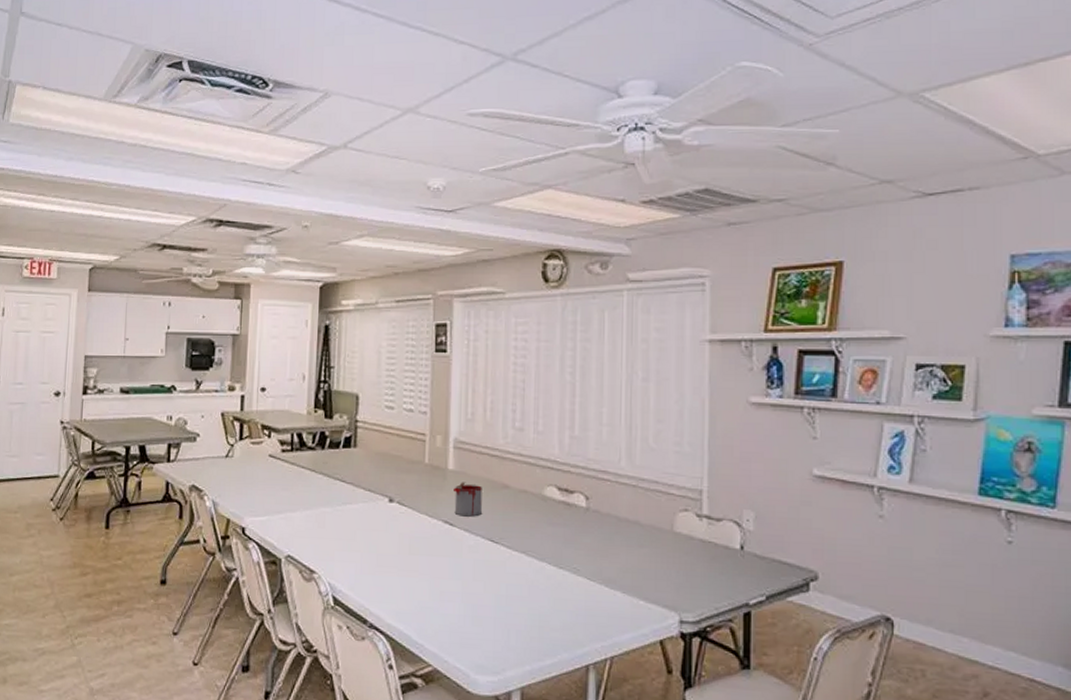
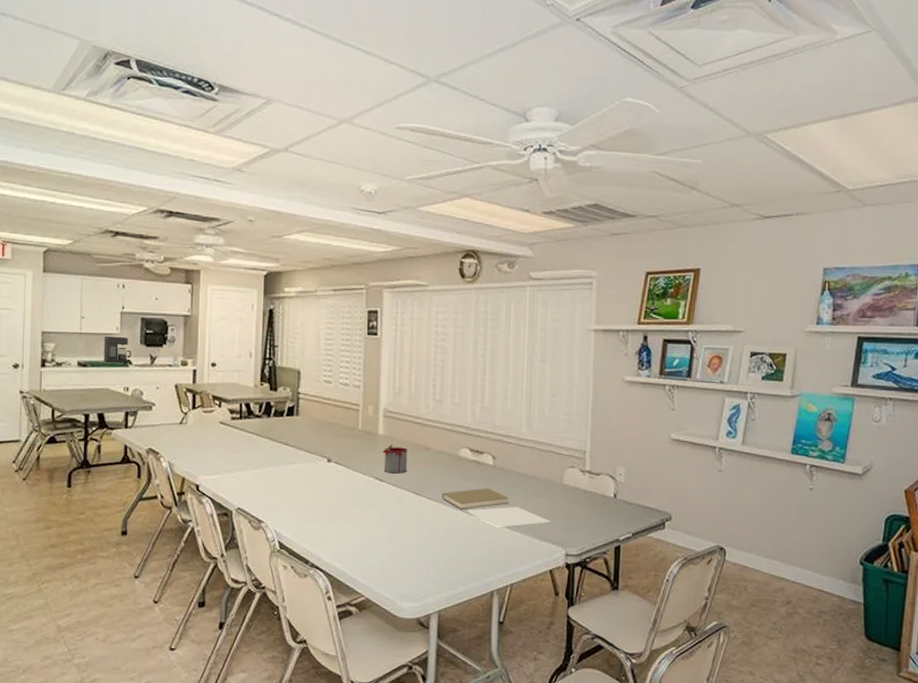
coffee maker: none [147,359,176,389] -> present [103,336,131,363]
book: none [523,535,606,562] -> present [441,487,508,510]
paper sheet: none [554,559,659,585] -> present [466,507,550,527]

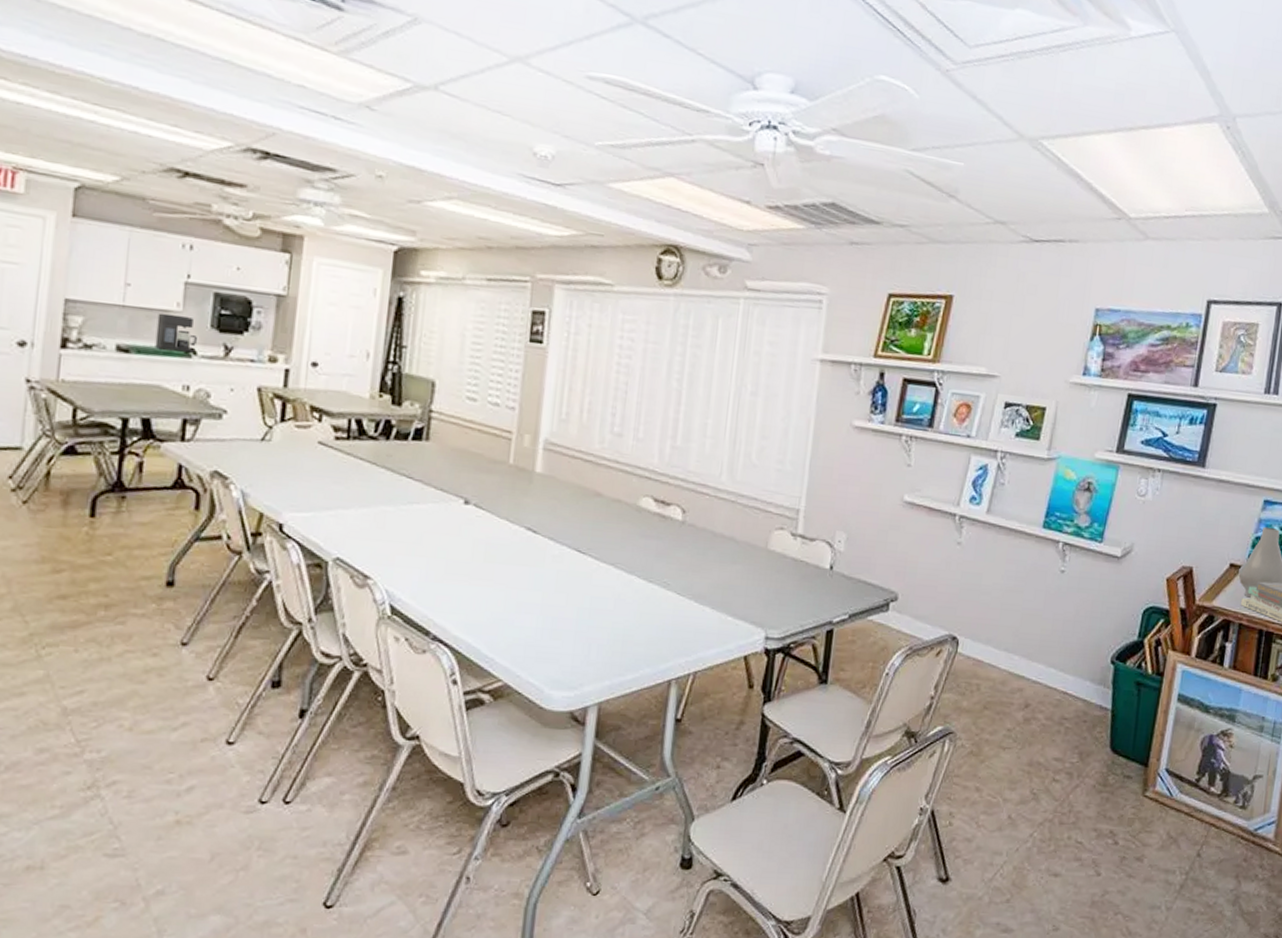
paint can: present [383,445,407,474] -> none [539,486,572,525]
book: present [441,487,508,510] -> none [612,548,699,575]
paper sheet: present [466,507,550,527] -> none [643,574,749,600]

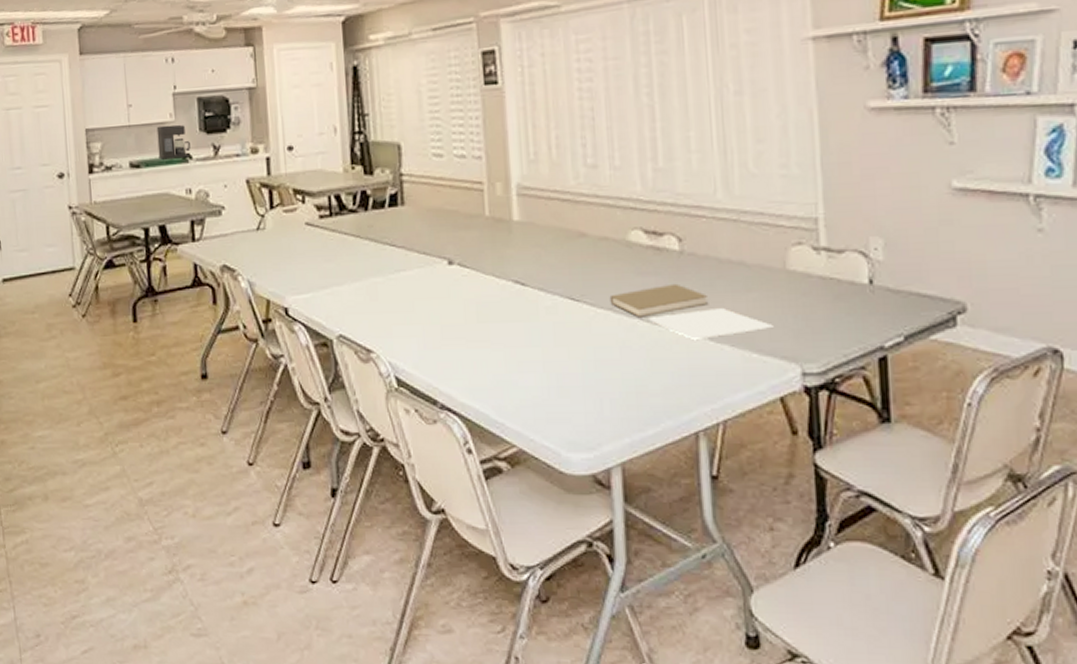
book: none [612,548,699,575] -> present [609,283,708,318]
paper sheet: none [643,574,749,600] -> present [647,308,773,339]

